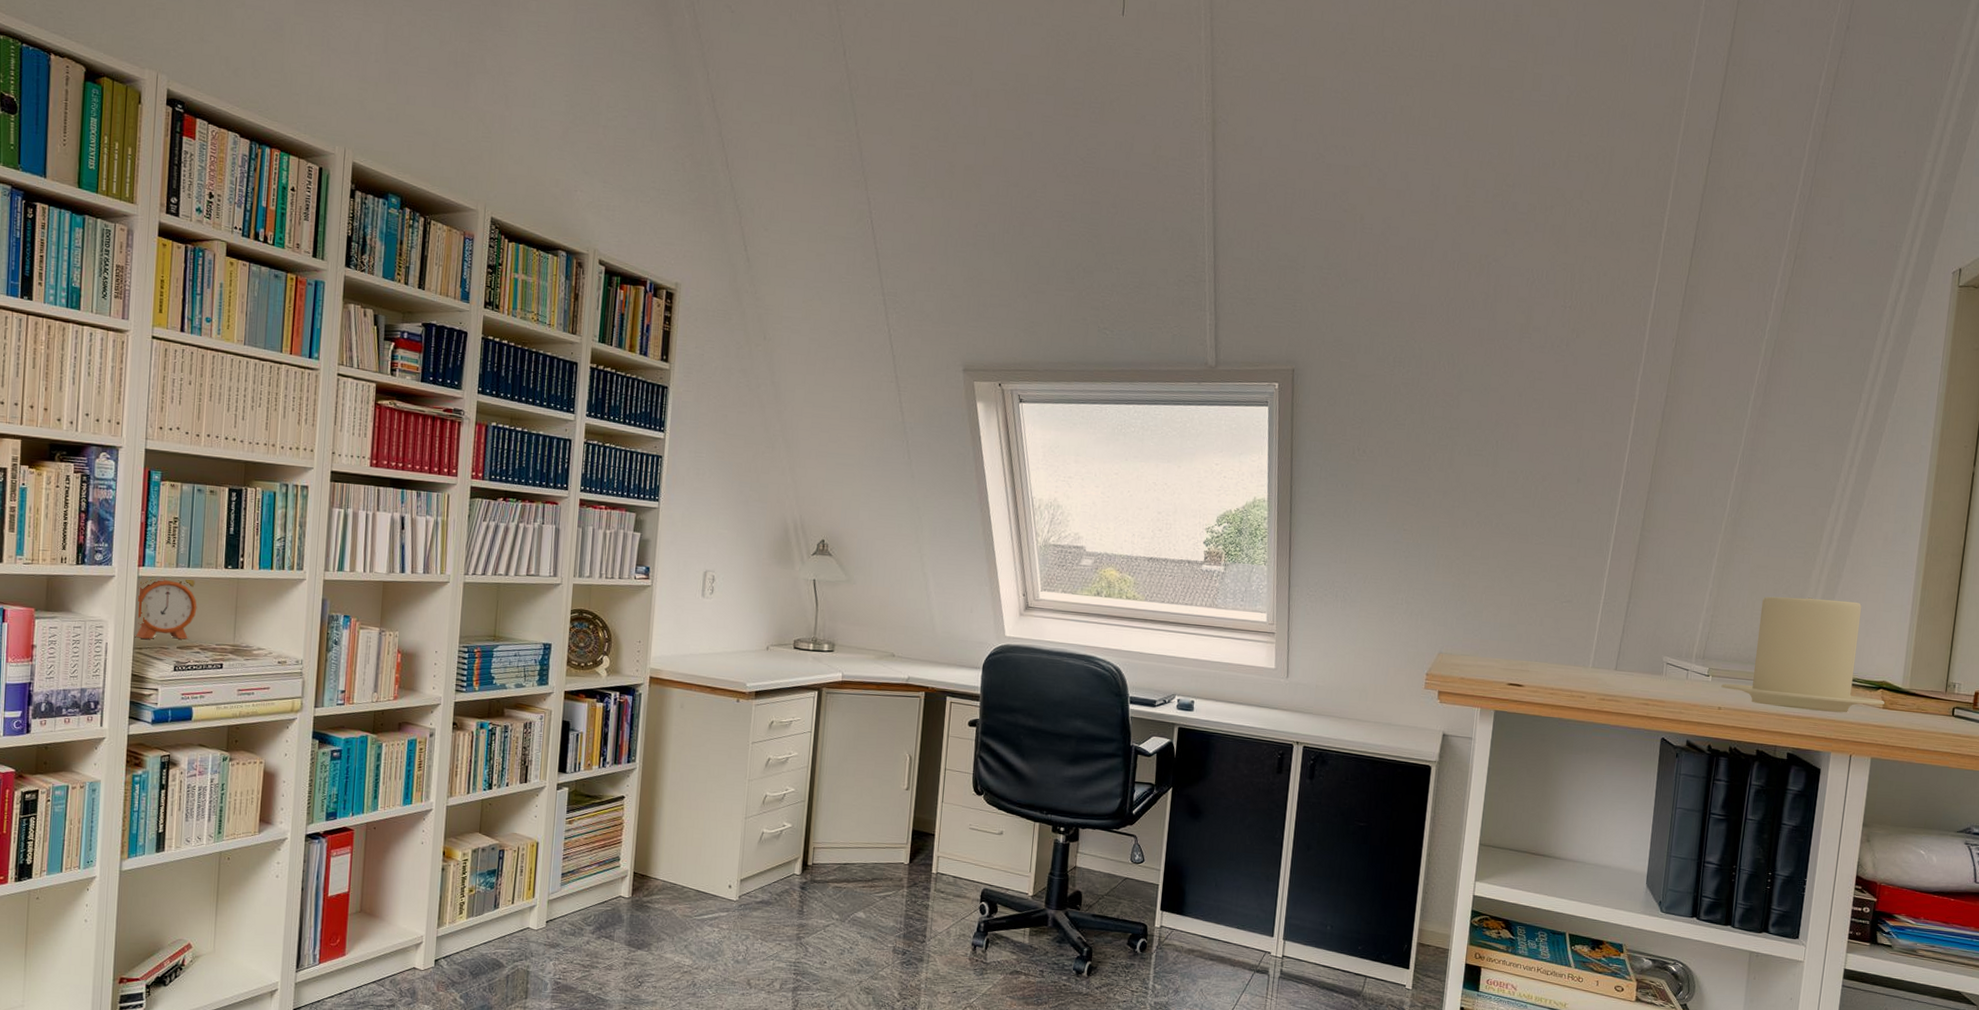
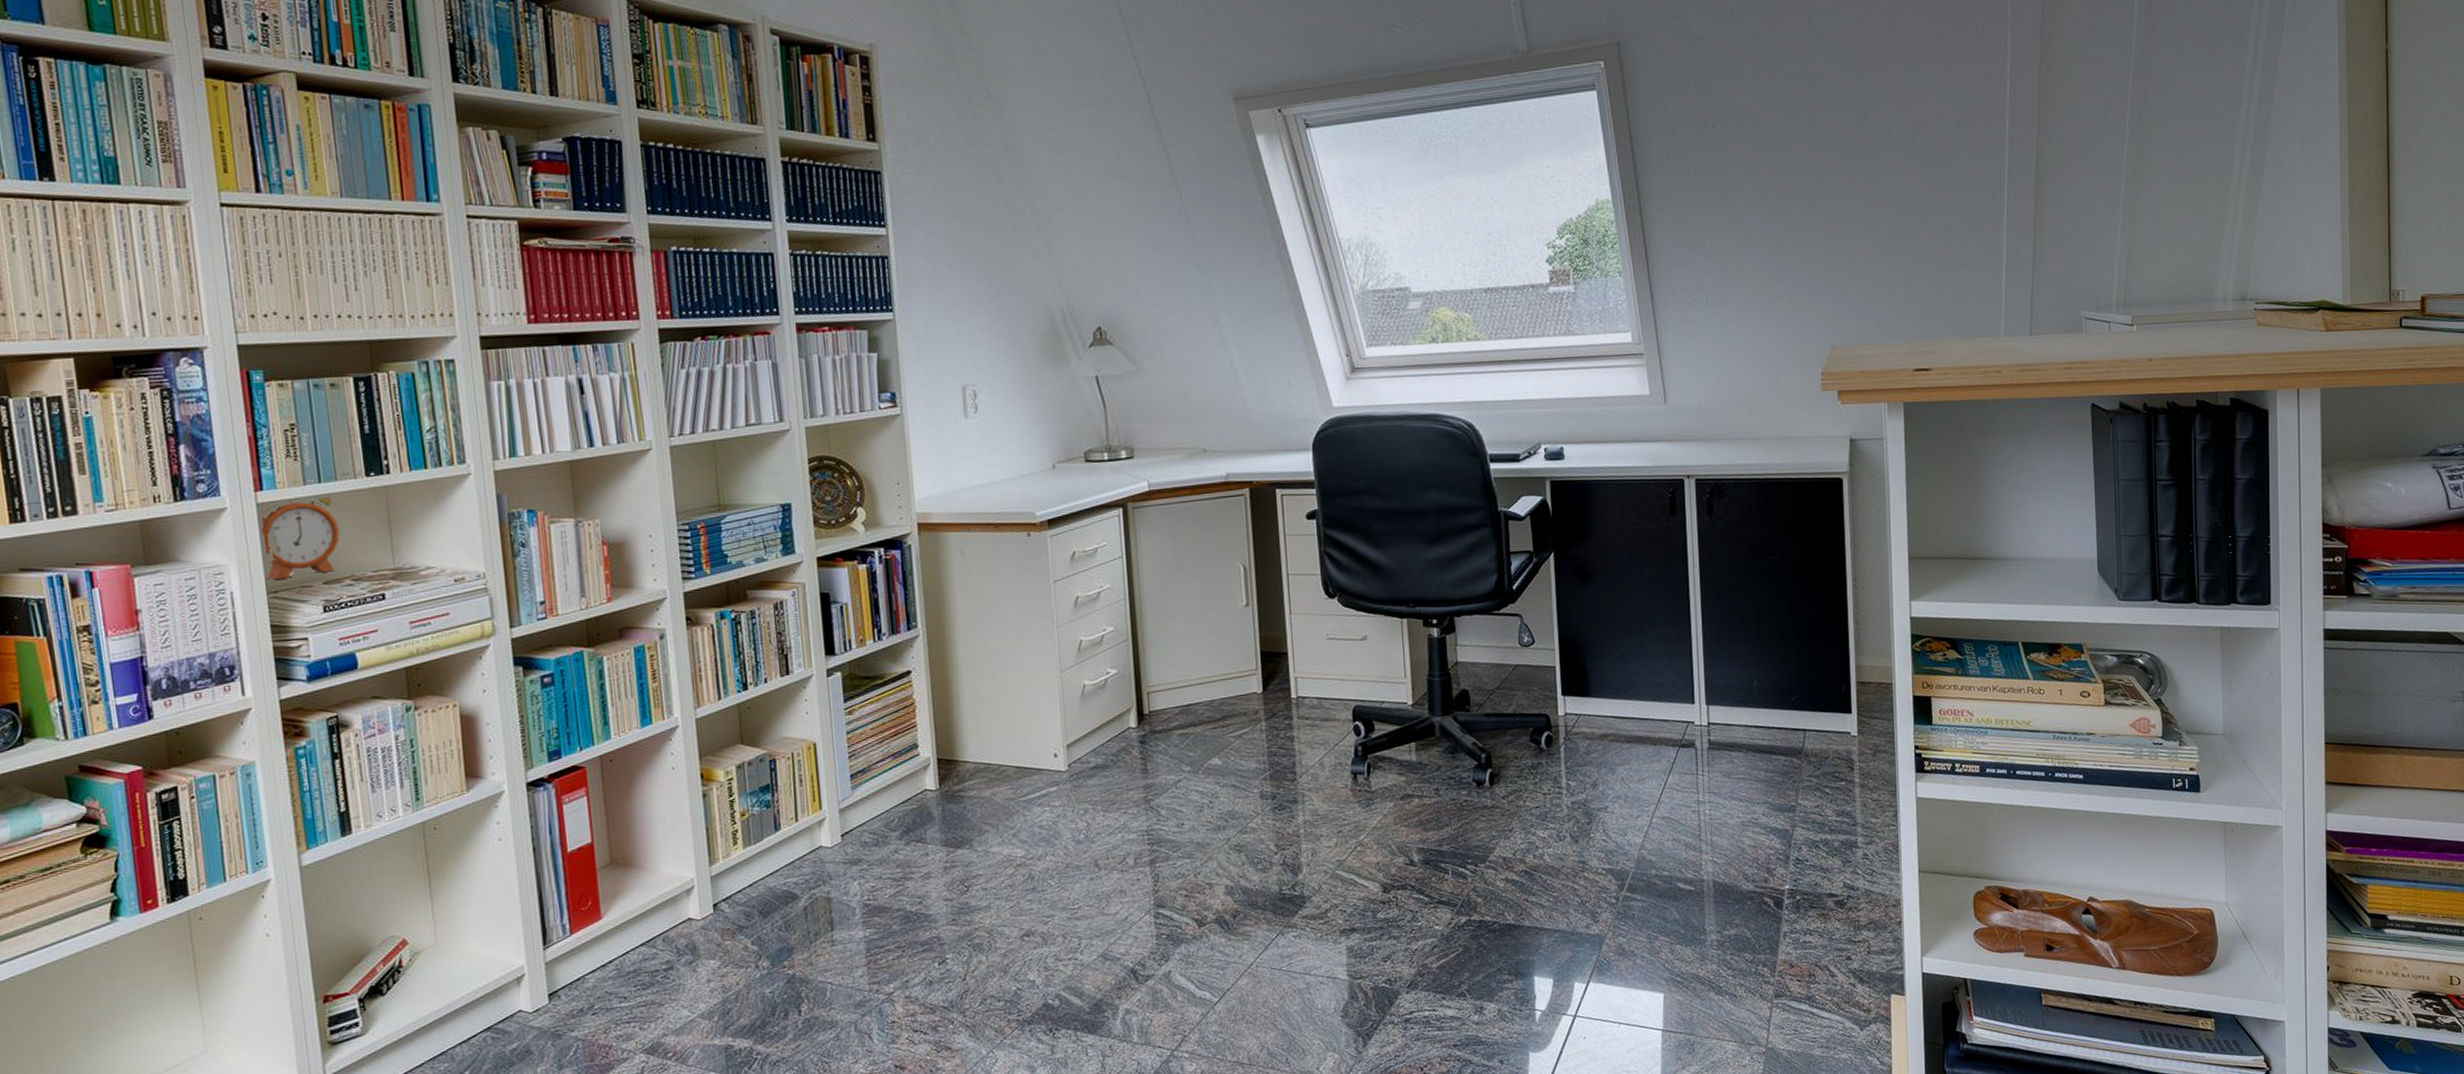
candle: present [1721,596,1885,713] -> none [2148,215,2327,348]

